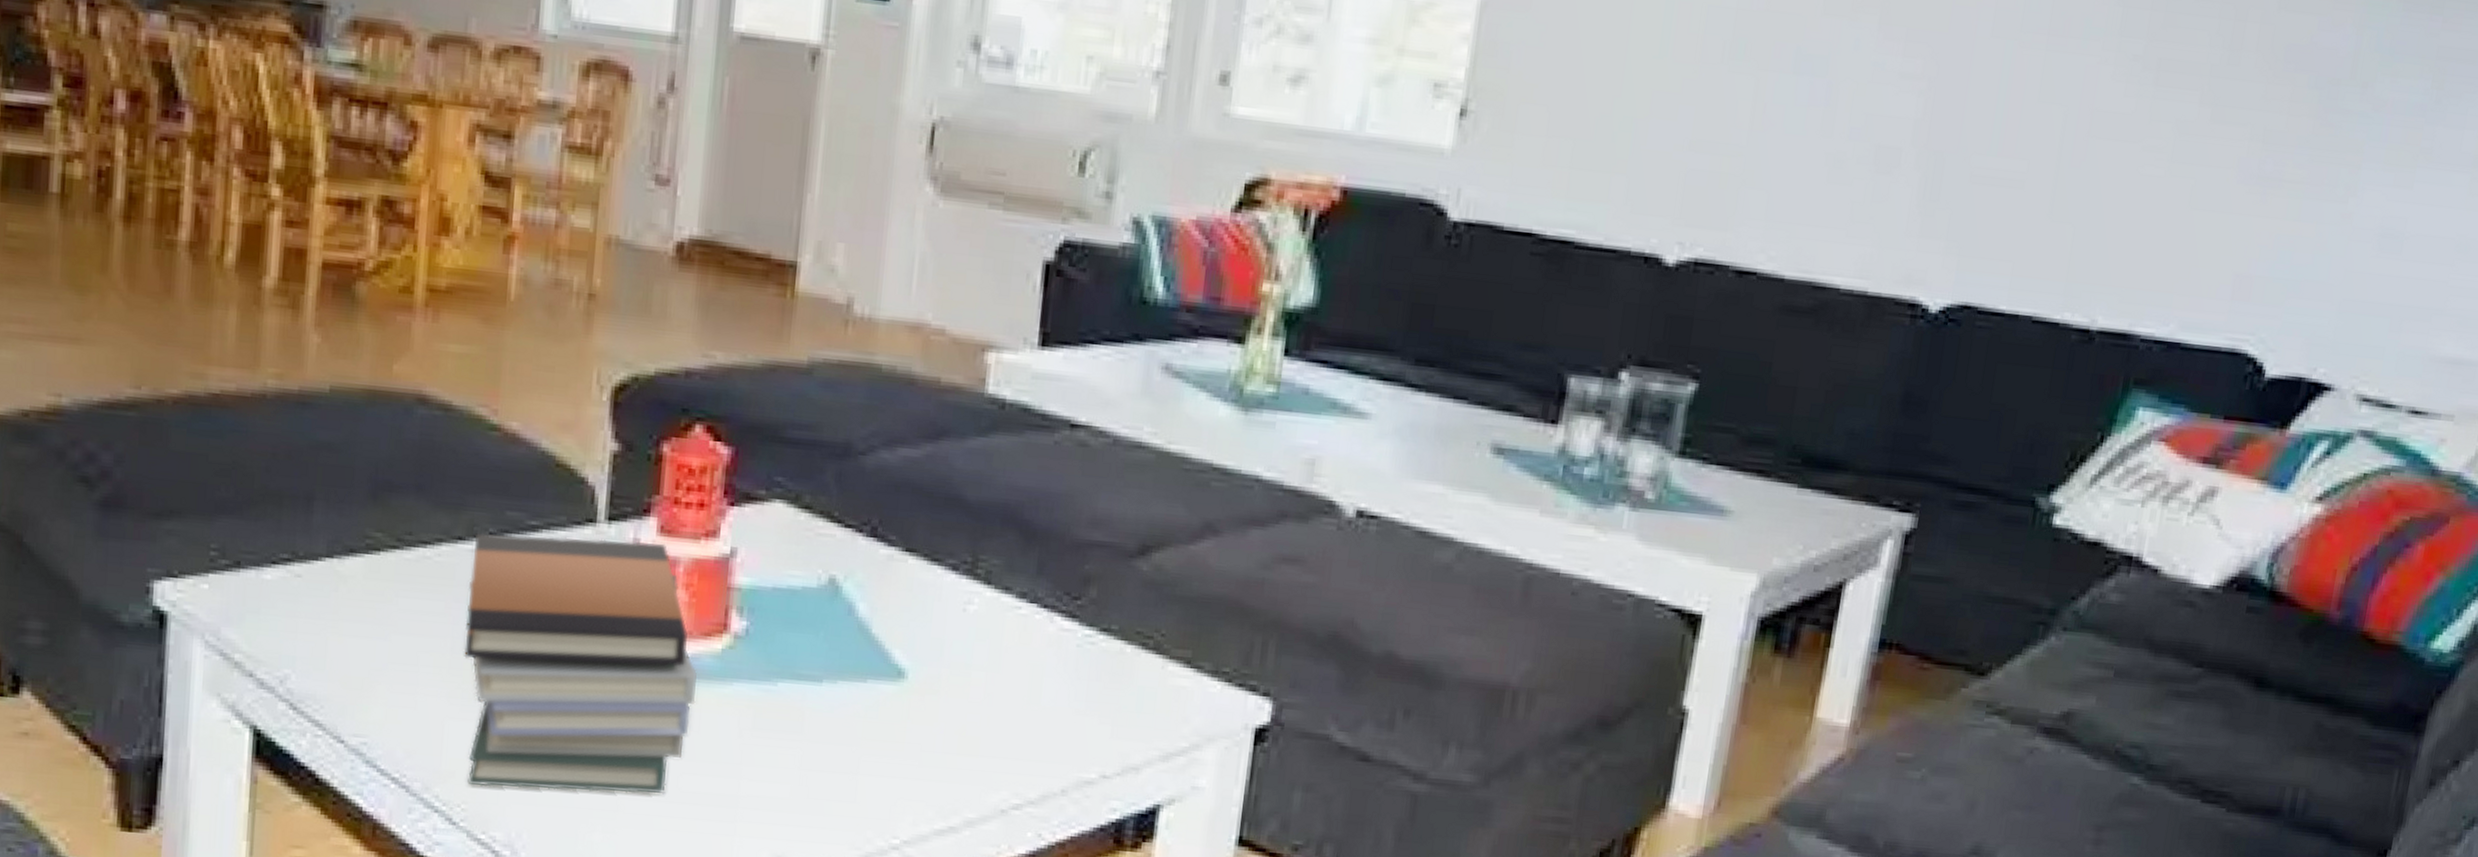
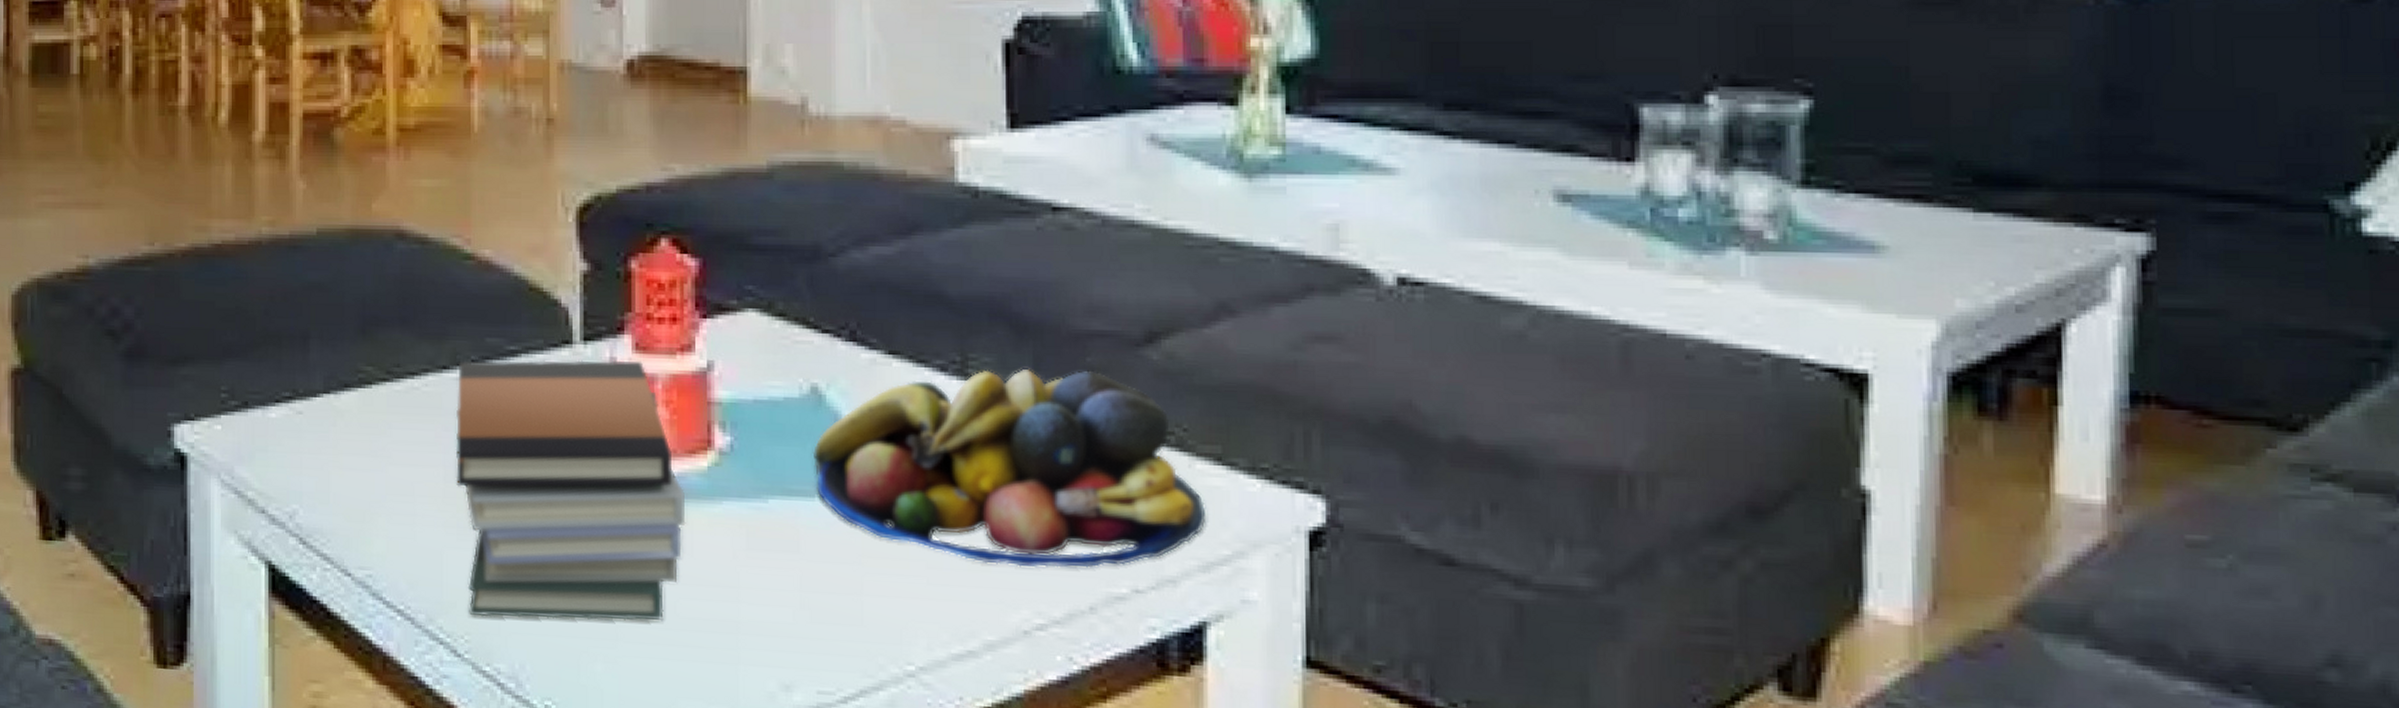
fruit bowl: none [824,571,1172,755] -> present [812,368,1207,568]

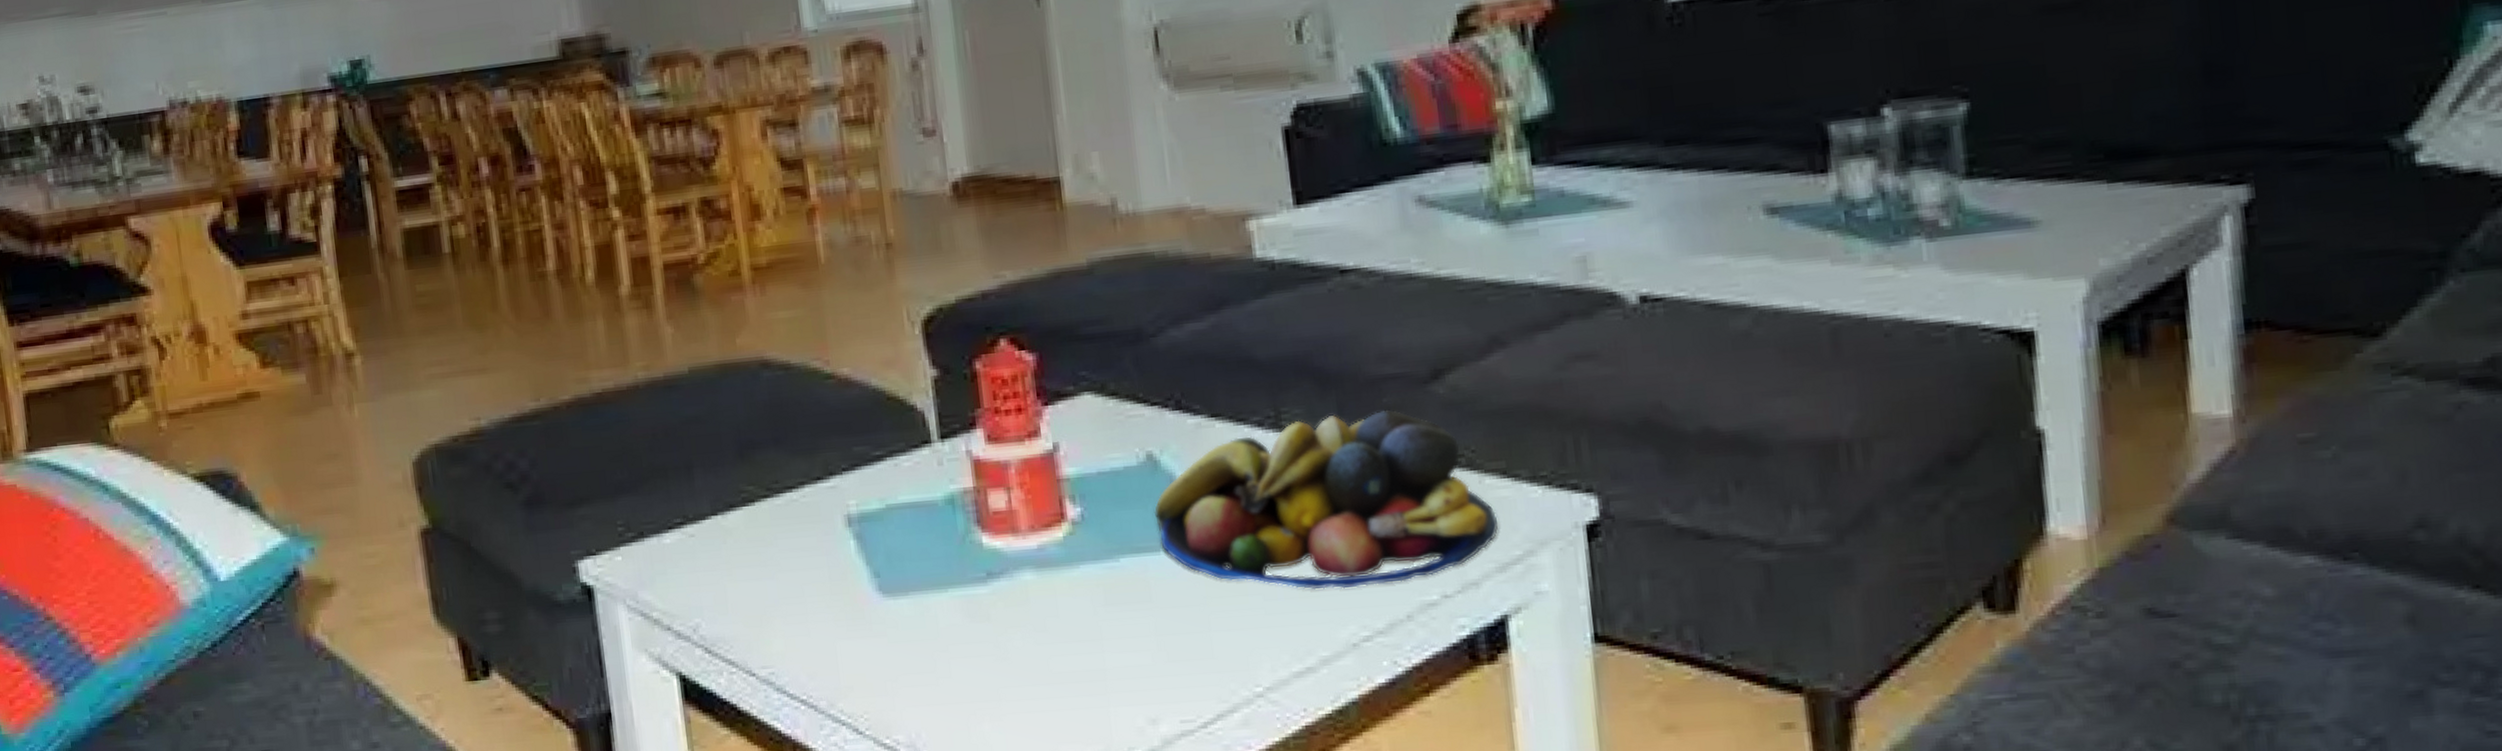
book stack: present [455,360,686,620] -> none [830,450,1050,696]

